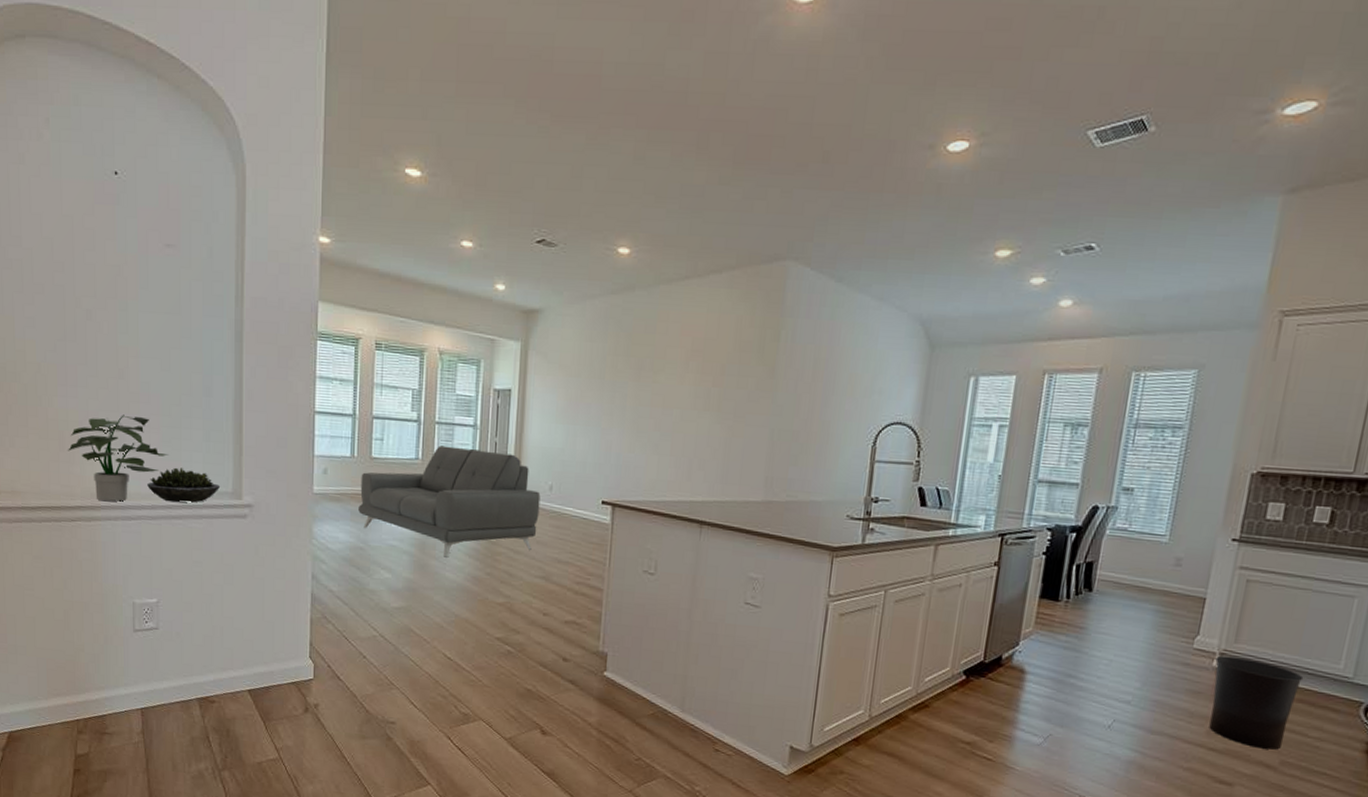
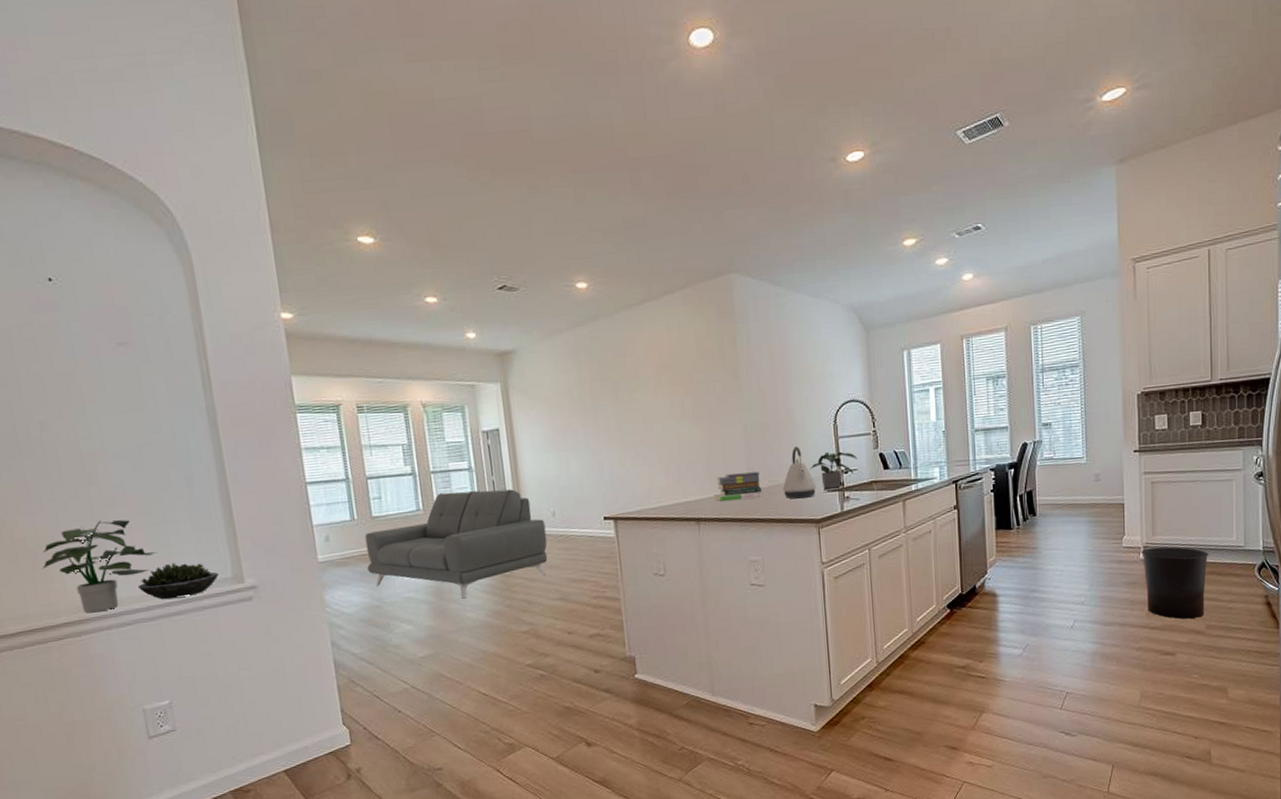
books: none [722,479,778,512] -> present [713,471,763,502]
kettle: none [800,462,839,522] -> present [782,446,817,499]
potted plant: none [835,474,892,519] -> present [810,451,857,490]

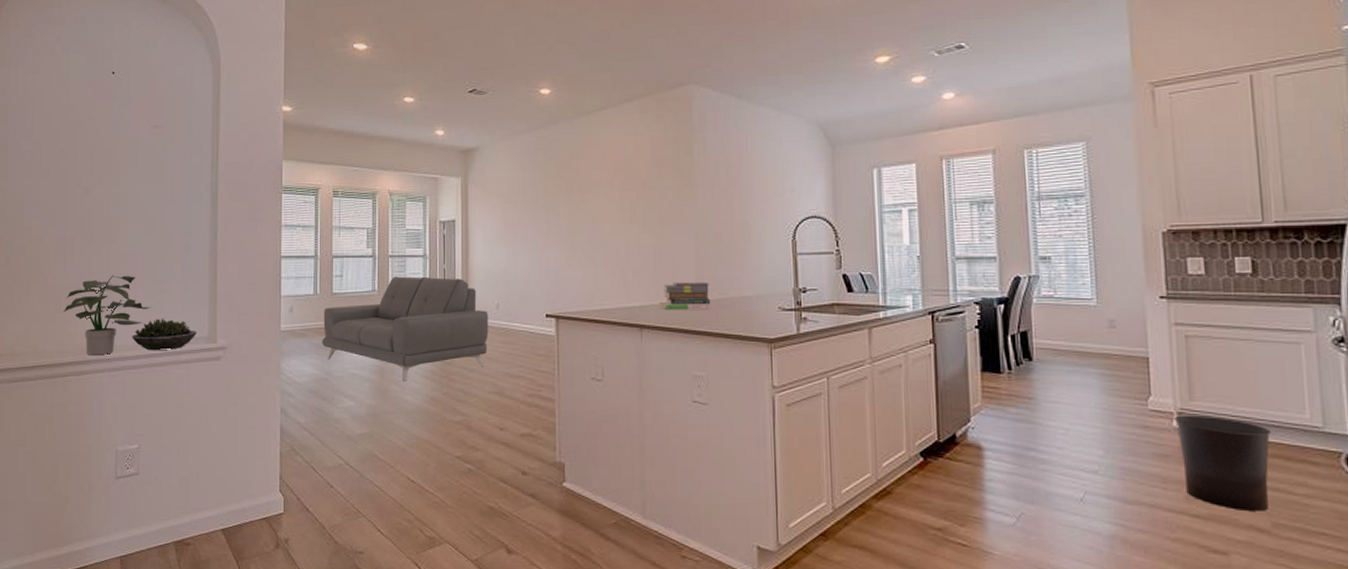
kettle: present [782,446,817,499] -> none [732,260,771,315]
potted plant: present [810,451,857,490] -> none [764,268,817,309]

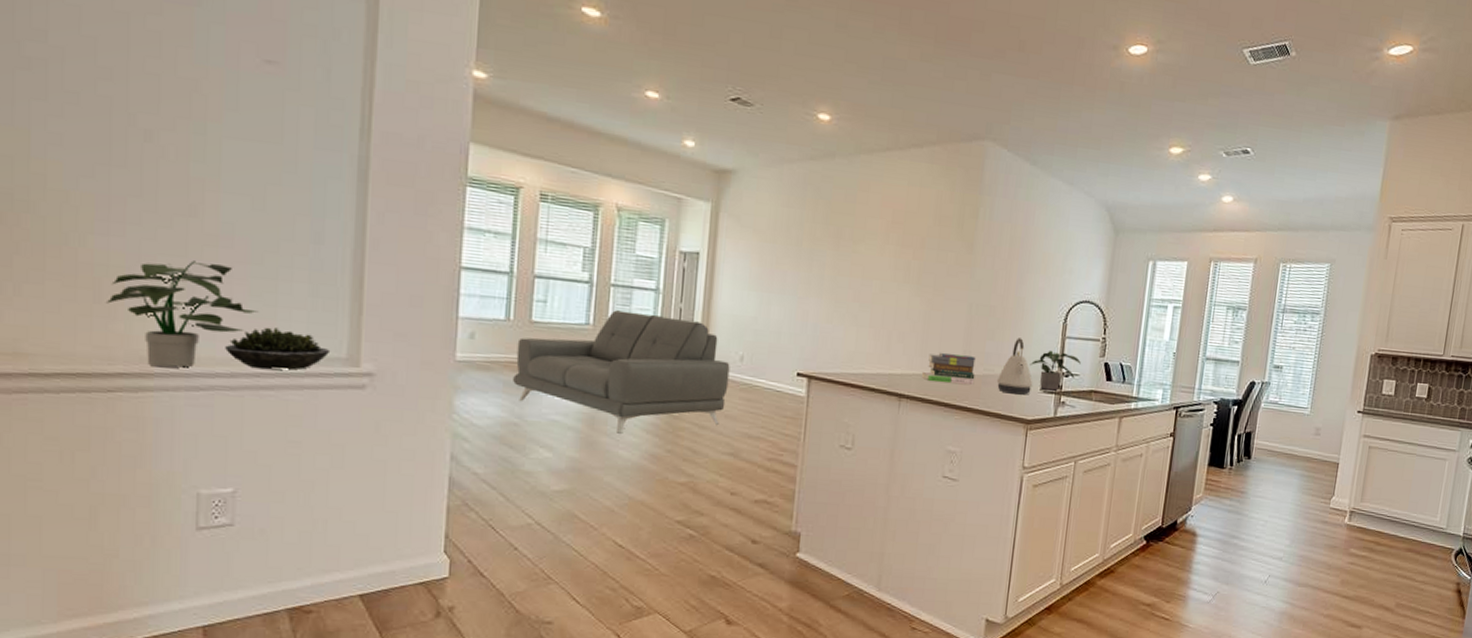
kettle: none [732,260,771,315] -> present [996,337,1033,395]
potted plant: none [764,268,817,309] -> present [1030,350,1081,392]
waste bin: present [1175,415,1272,511] -> none [1343,513,1412,594]

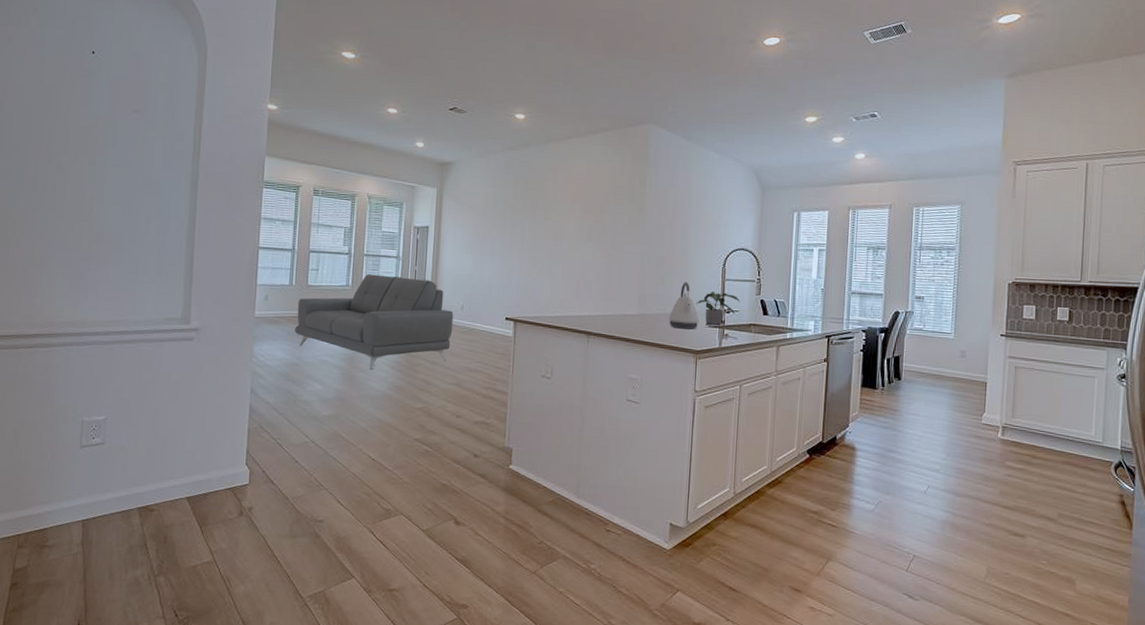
potted plant: present [107,261,259,368] -> none [30,252,125,330]
succulent plant: present [225,327,329,370] -> none [103,297,170,329]
books: present [921,352,976,386] -> none [605,296,650,323]

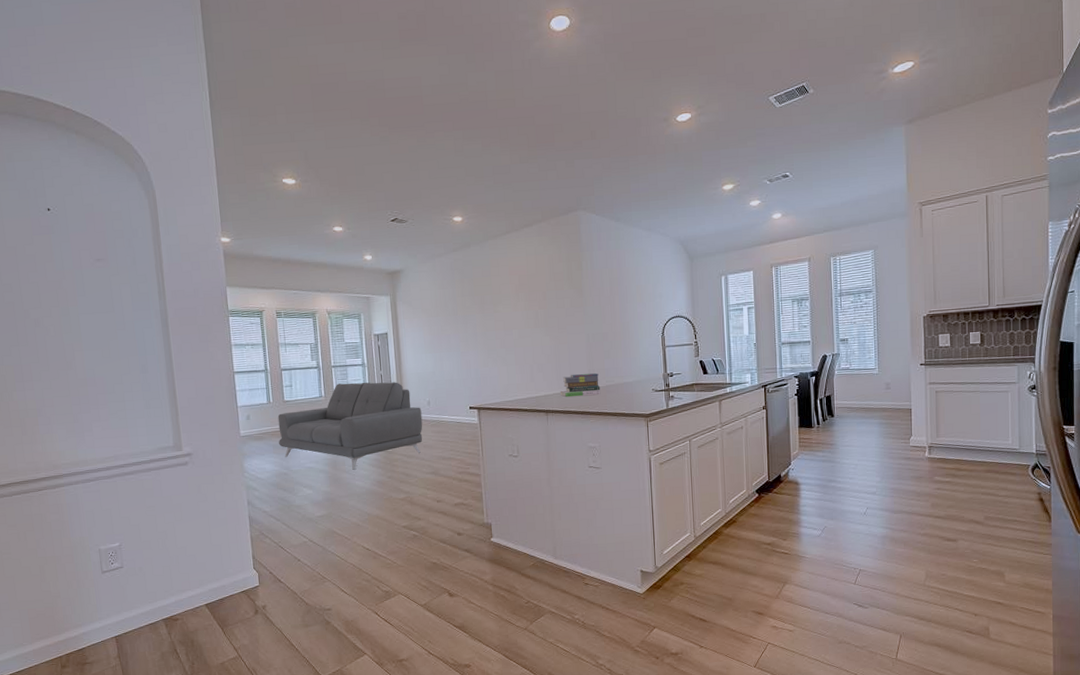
books: none [605,296,650,323] -> present [559,372,601,398]
kettle: present [668,282,700,330] -> none [617,353,646,397]
potted plant: present [696,291,740,326] -> none [641,358,681,390]

